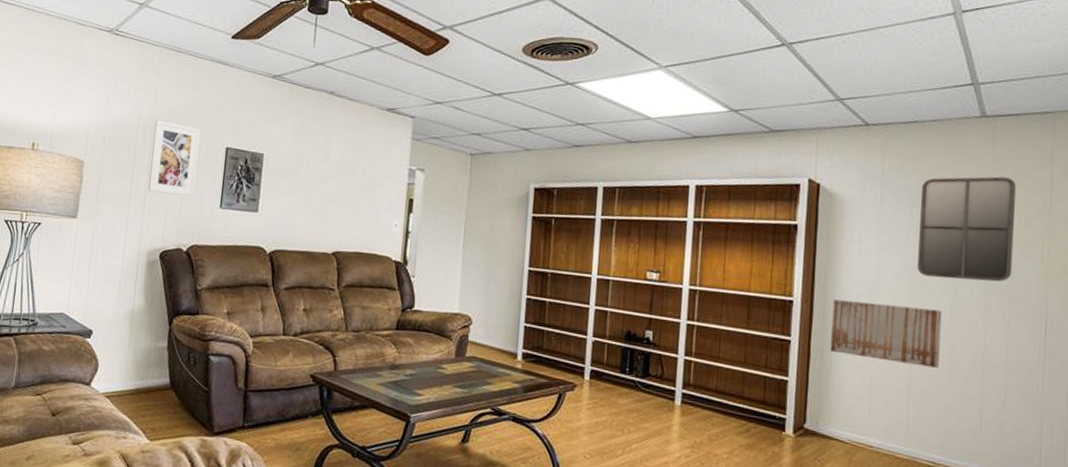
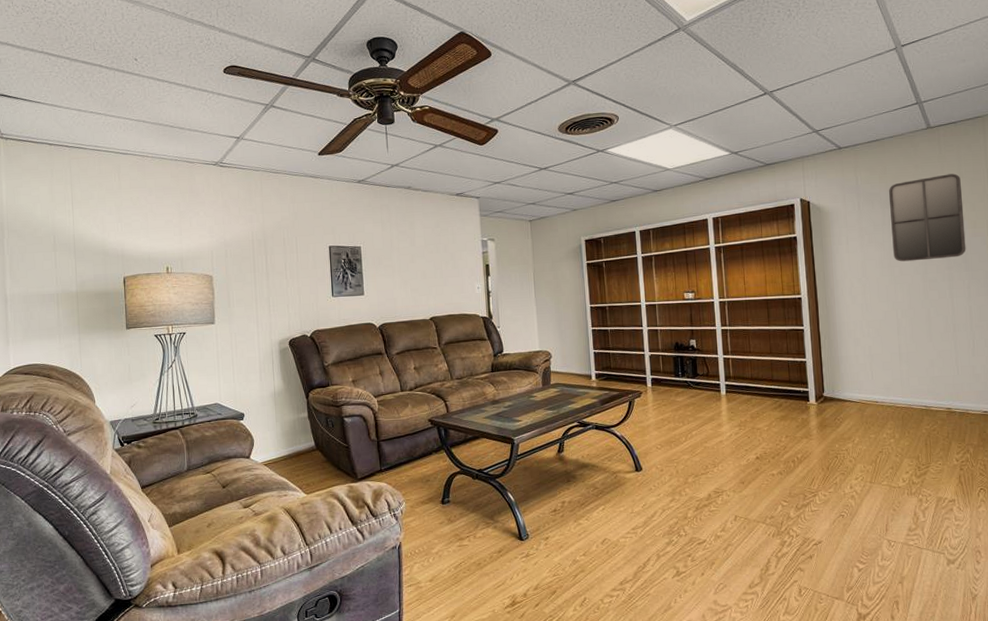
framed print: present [148,120,201,197] -> none [266,232,309,293]
wall art: present [830,299,942,368] -> none [832,286,920,334]

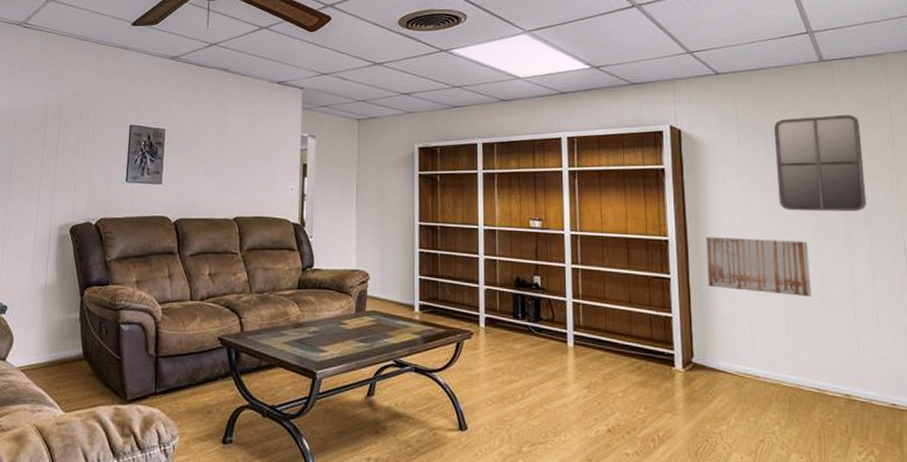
wall art: none [832,286,920,334] -> present [706,237,811,297]

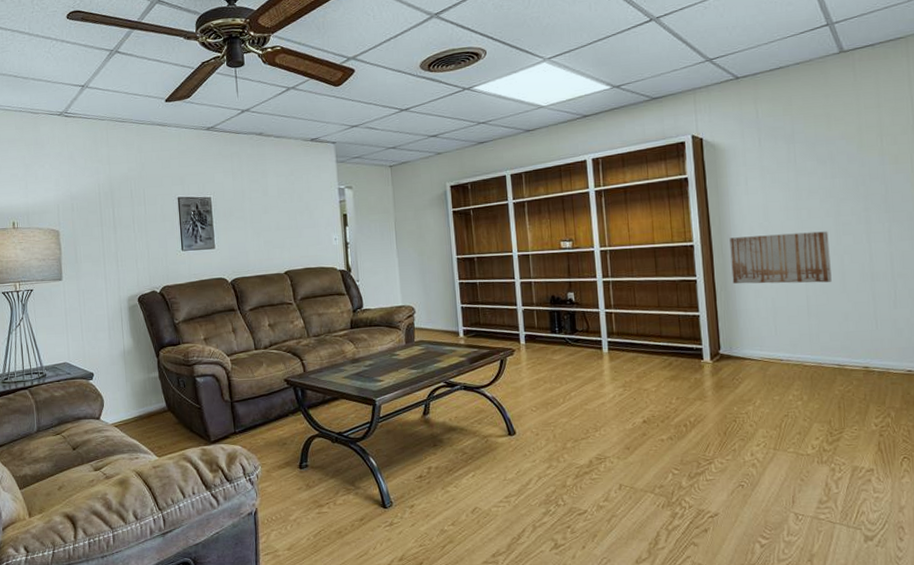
home mirror: present [773,114,867,212] -> none [794,103,887,204]

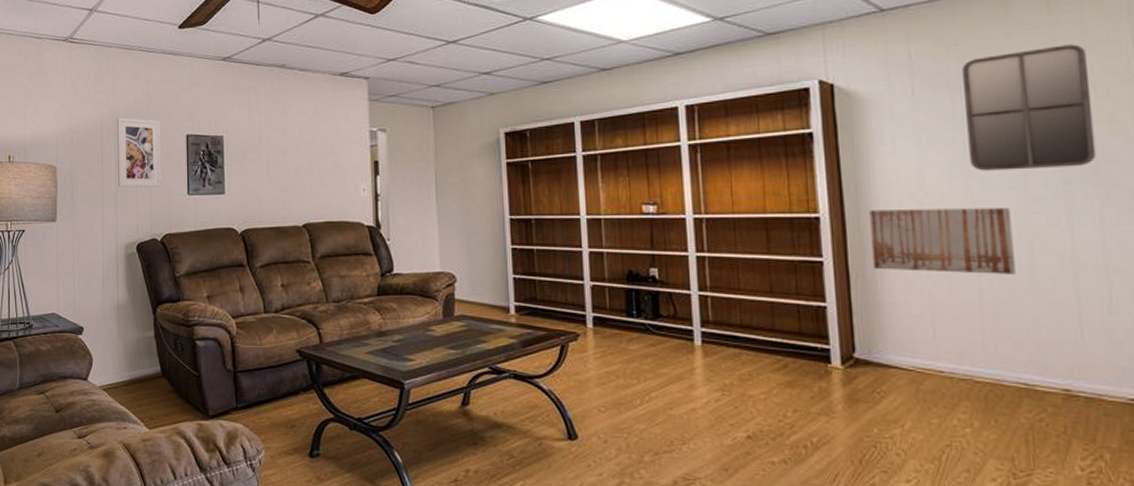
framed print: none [113,184,158,247] -> present [116,117,161,188]
home mirror: none [794,103,887,204] -> present [961,44,1096,171]

